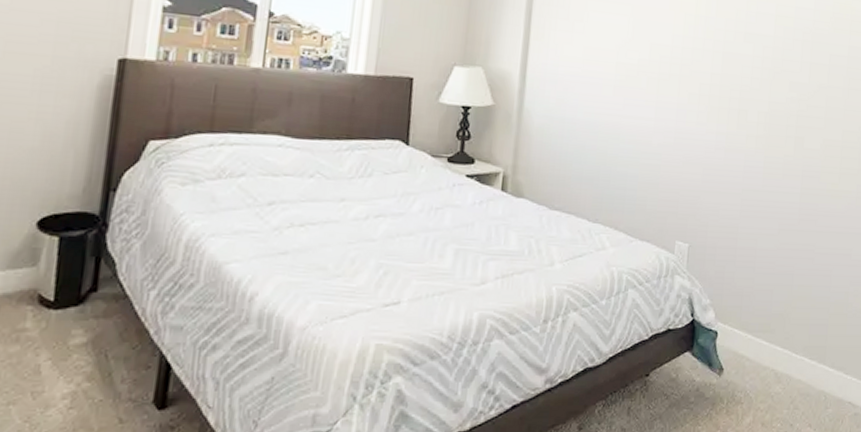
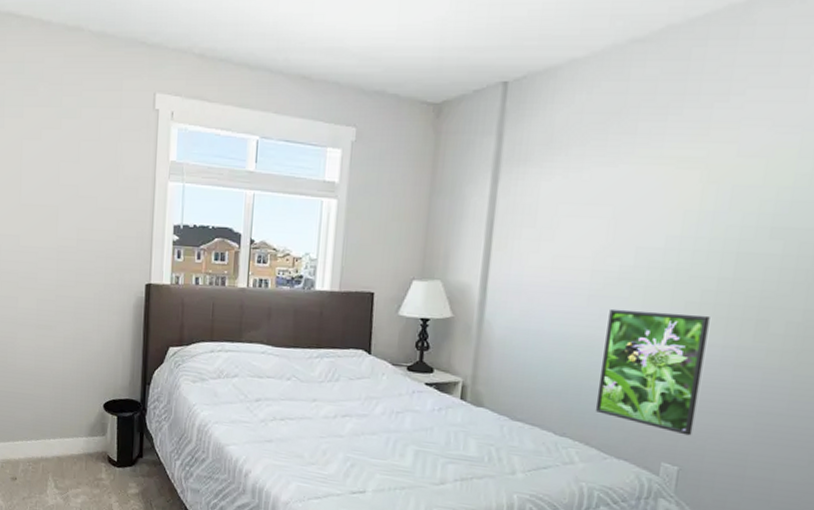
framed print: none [622,98,706,214] -> present [595,308,710,436]

